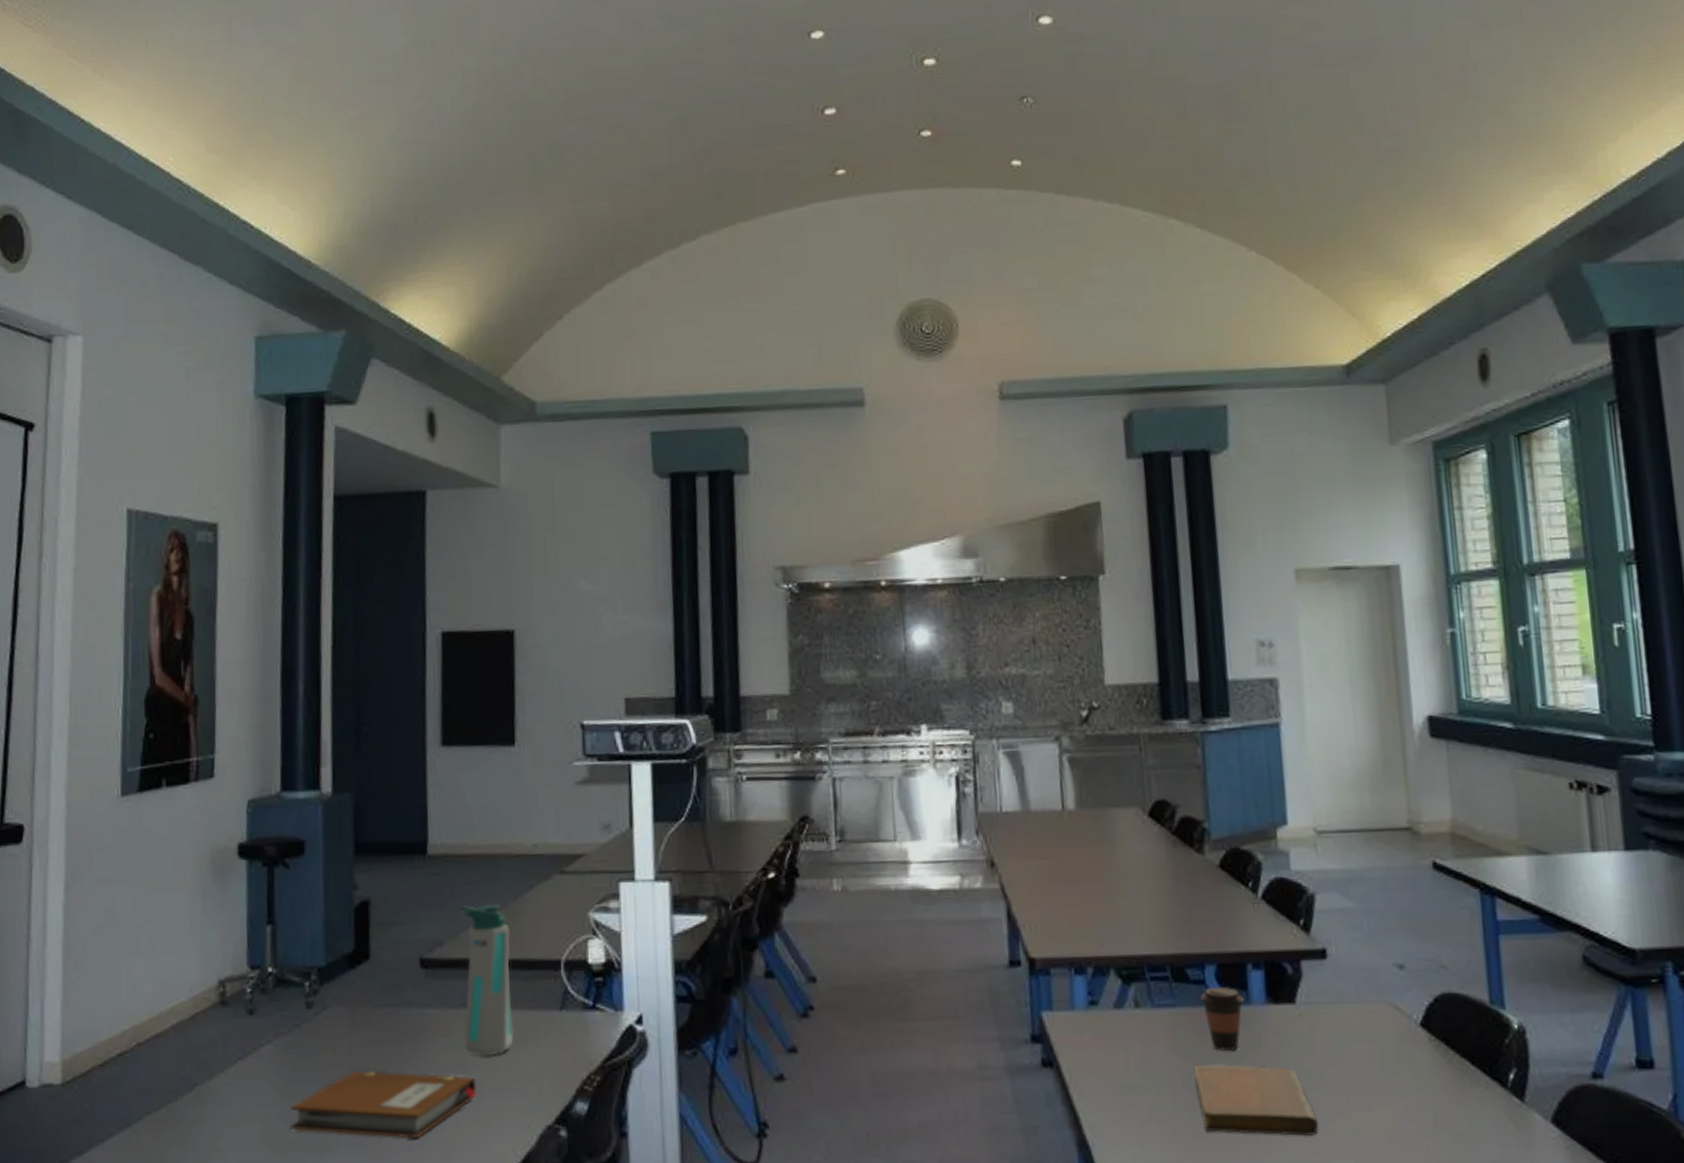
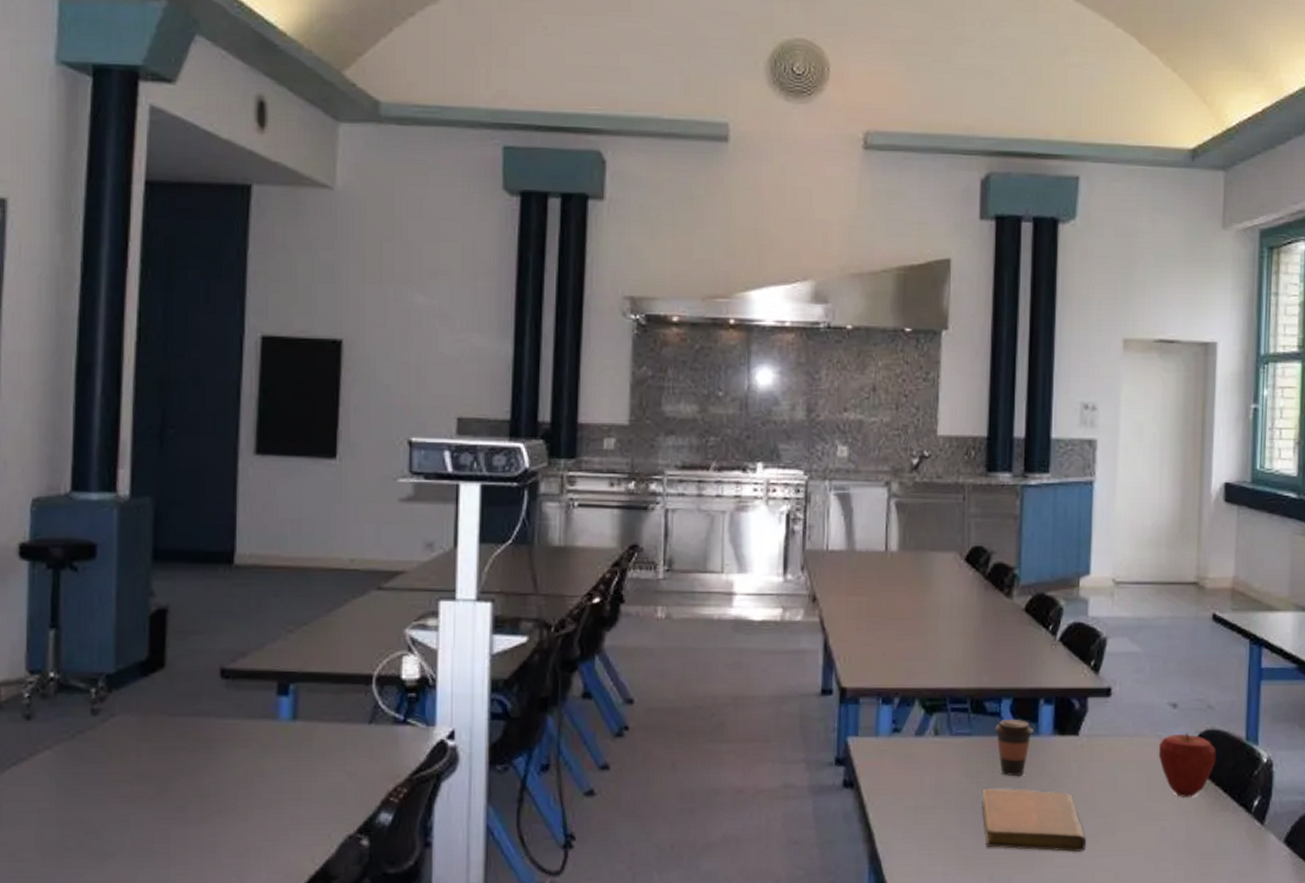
notebook: present [290,1071,477,1139] -> none [68,779,276,847]
water bottle: present [459,904,514,1056] -> none [264,617,320,767]
apple: none [1388,996,1458,1071] -> present [1158,732,1216,797]

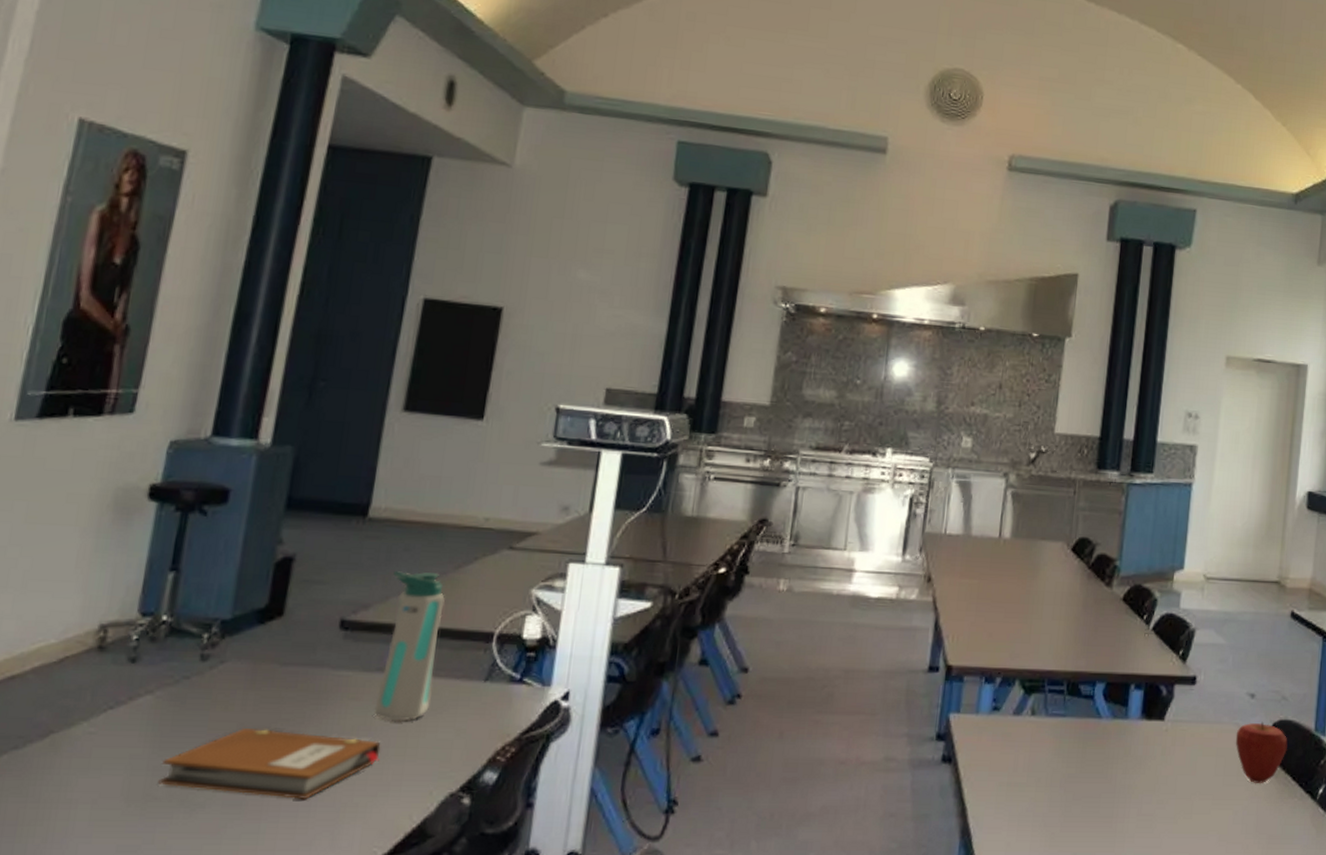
notebook: none [68,779,276,847] -> present [158,728,381,800]
water bottle: none [264,617,320,767] -> present [374,571,445,721]
notebook: present [982,788,1087,853] -> none [1070,768,1165,834]
coffee cup: present [994,718,1033,776] -> none [1087,702,1123,757]

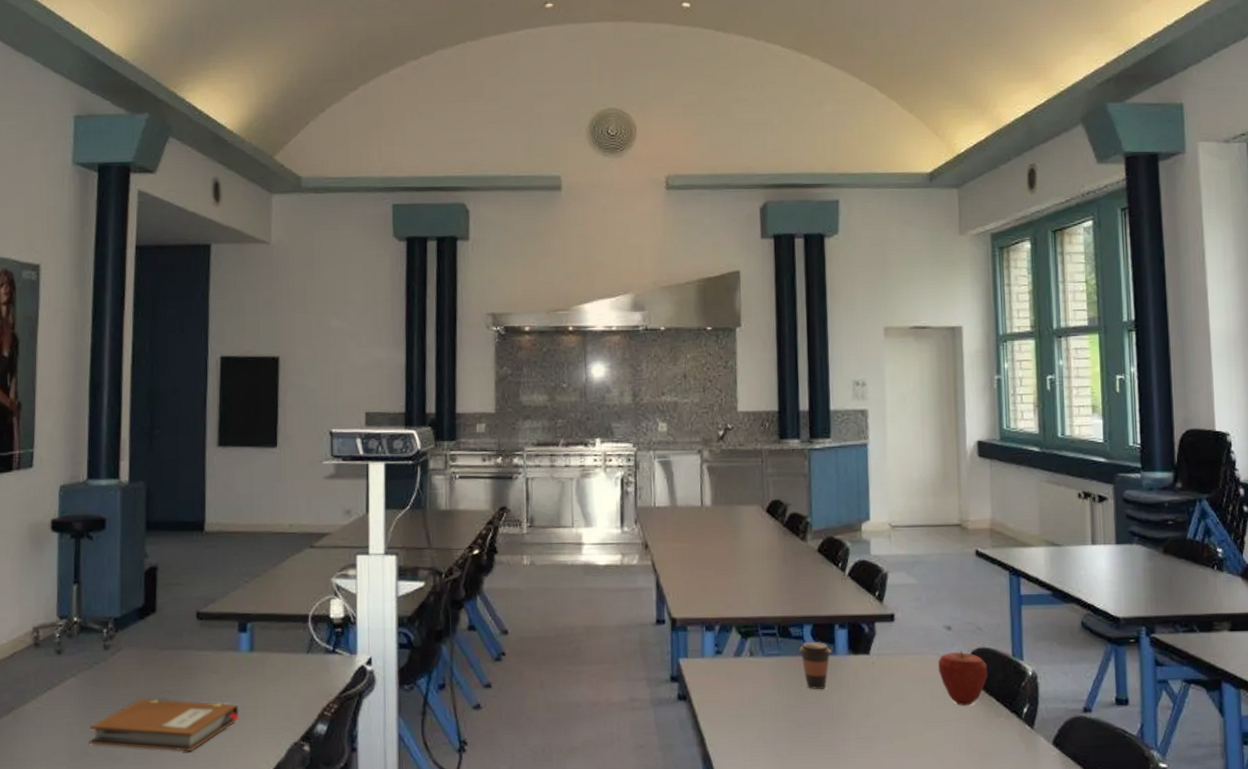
water bottle: present [374,571,445,721] -> none [229,571,270,688]
coffee cup: none [1087,702,1123,757] -> present [799,641,831,689]

